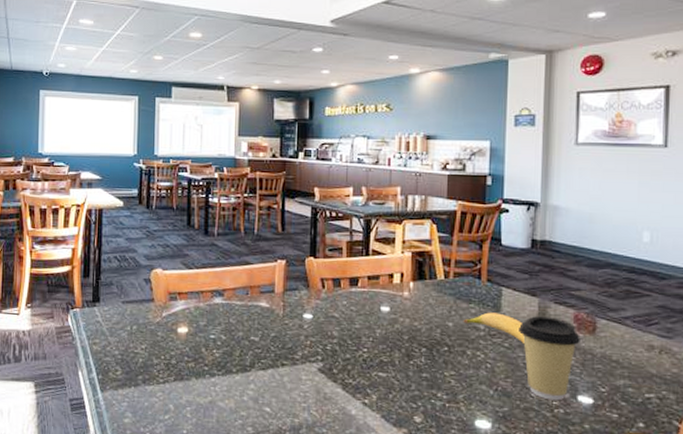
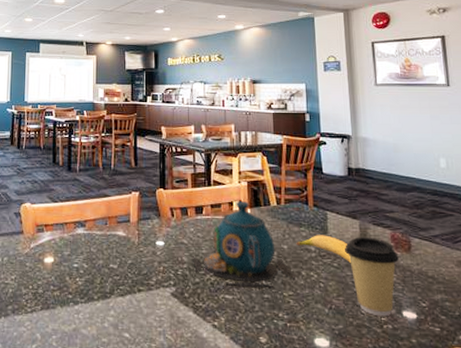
teapot: none [343,273,461,366] -> present [192,201,297,287]

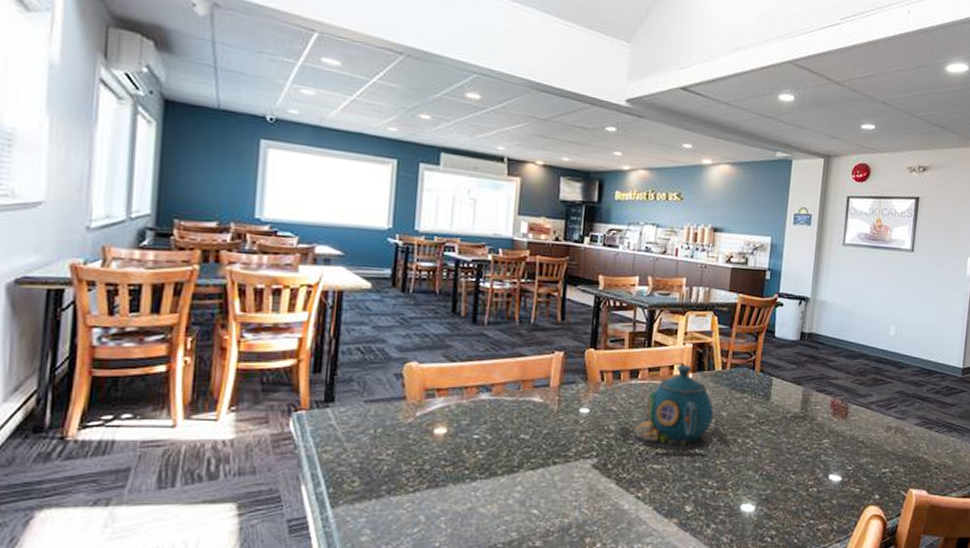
banana: present [296,235,351,264] -> none [736,401,789,431]
coffee cup: present [345,236,399,317] -> none [784,402,835,481]

